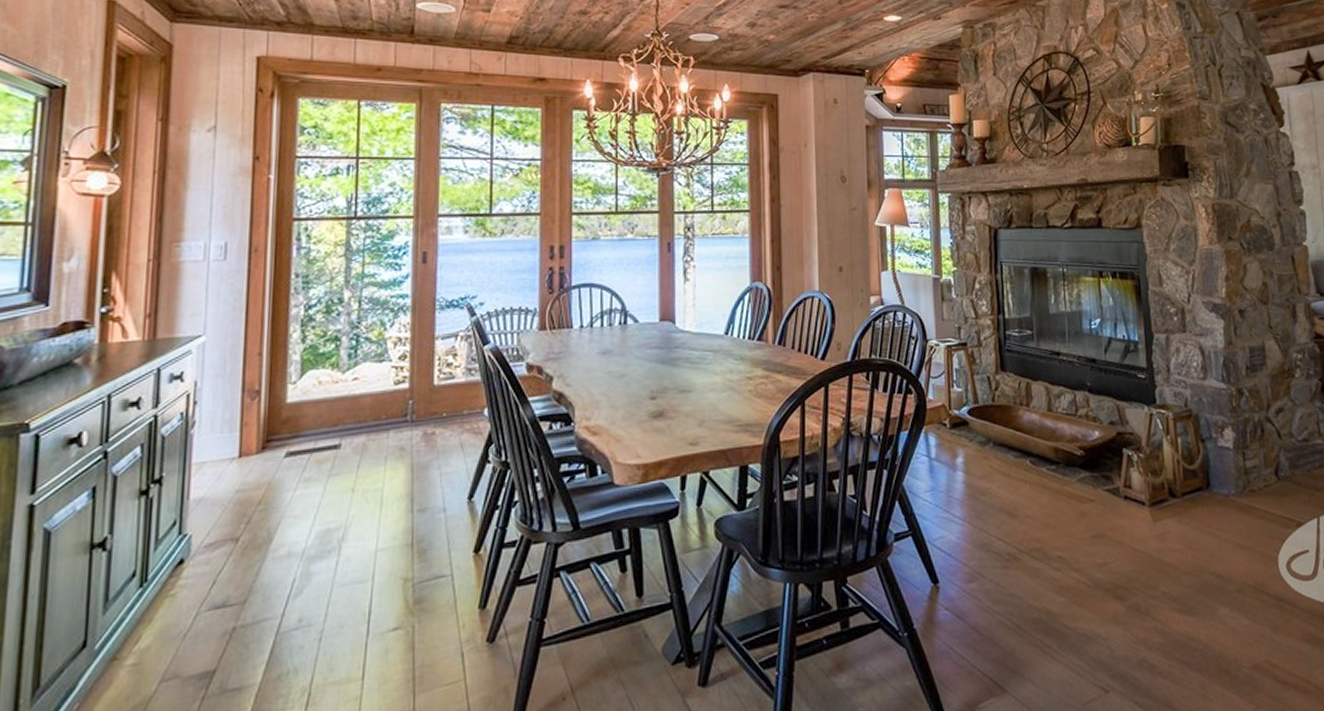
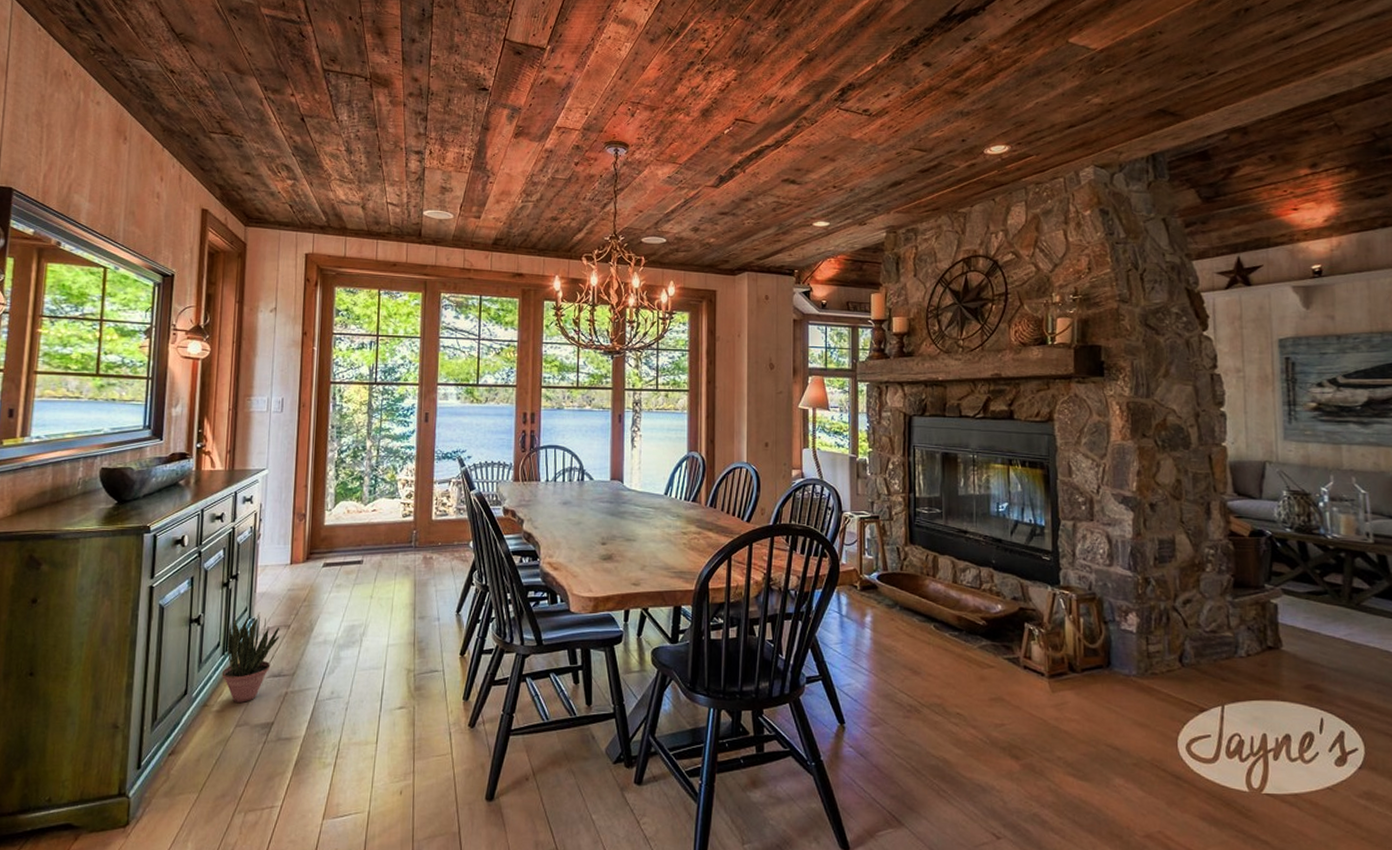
potted plant: none [139,525,225,650] -> present [222,612,280,703]

